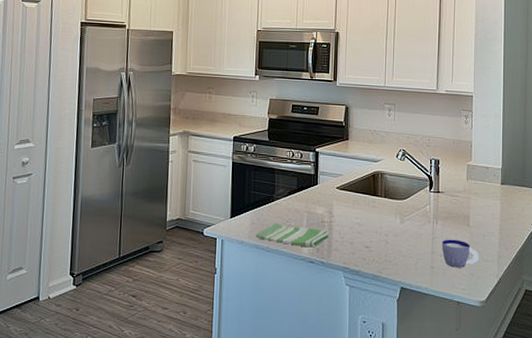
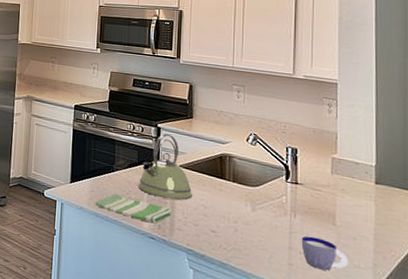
kettle: none [297,157,349,222] -> present [138,133,193,200]

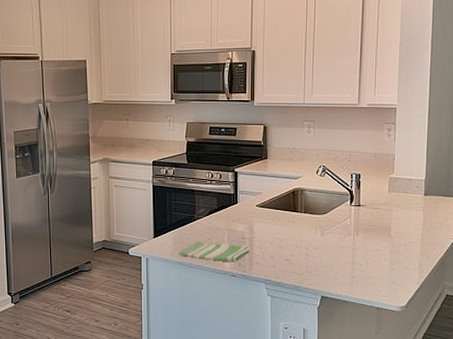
kettle: present [138,133,193,200] -> none [218,176,269,238]
cup: present [301,236,348,271] -> none [362,250,399,276]

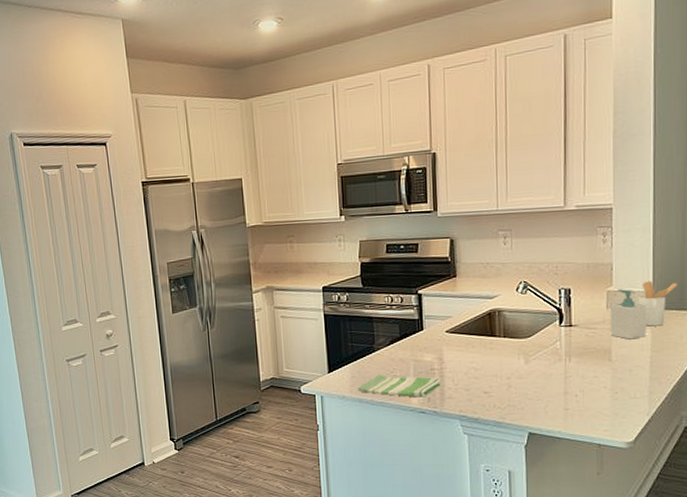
soap bottle: none [390,176,420,219] -> present [610,289,646,340]
utensil holder: none [414,171,445,209] -> present [638,281,678,327]

